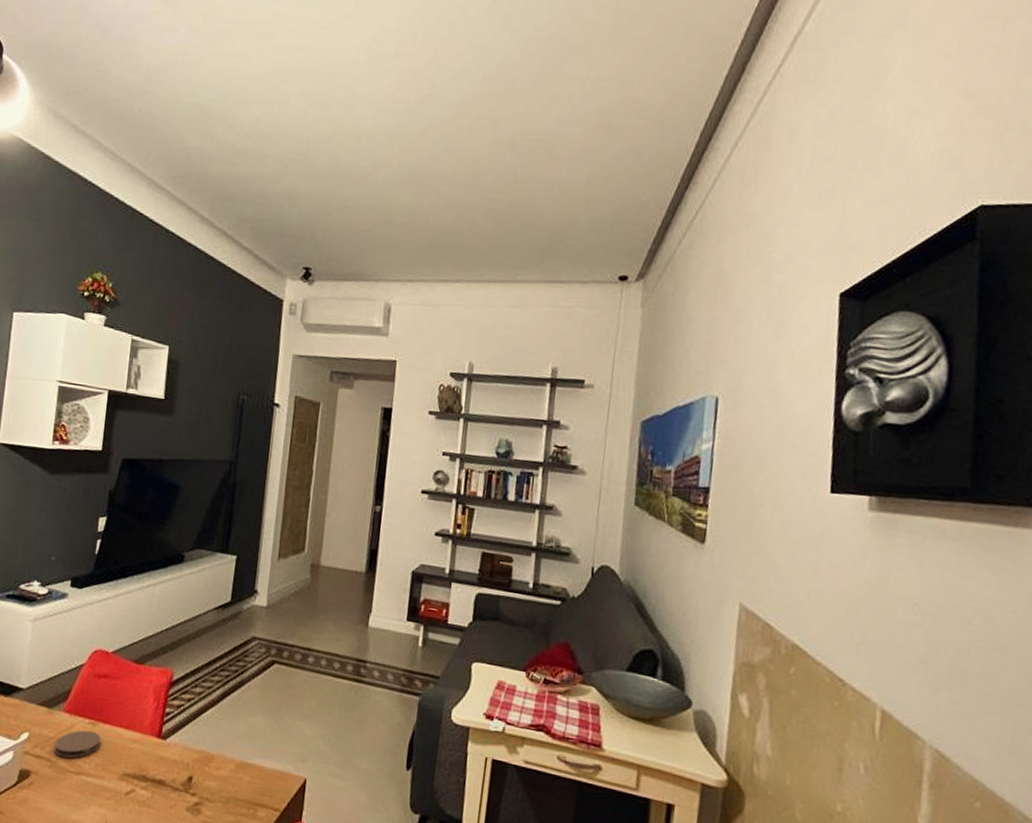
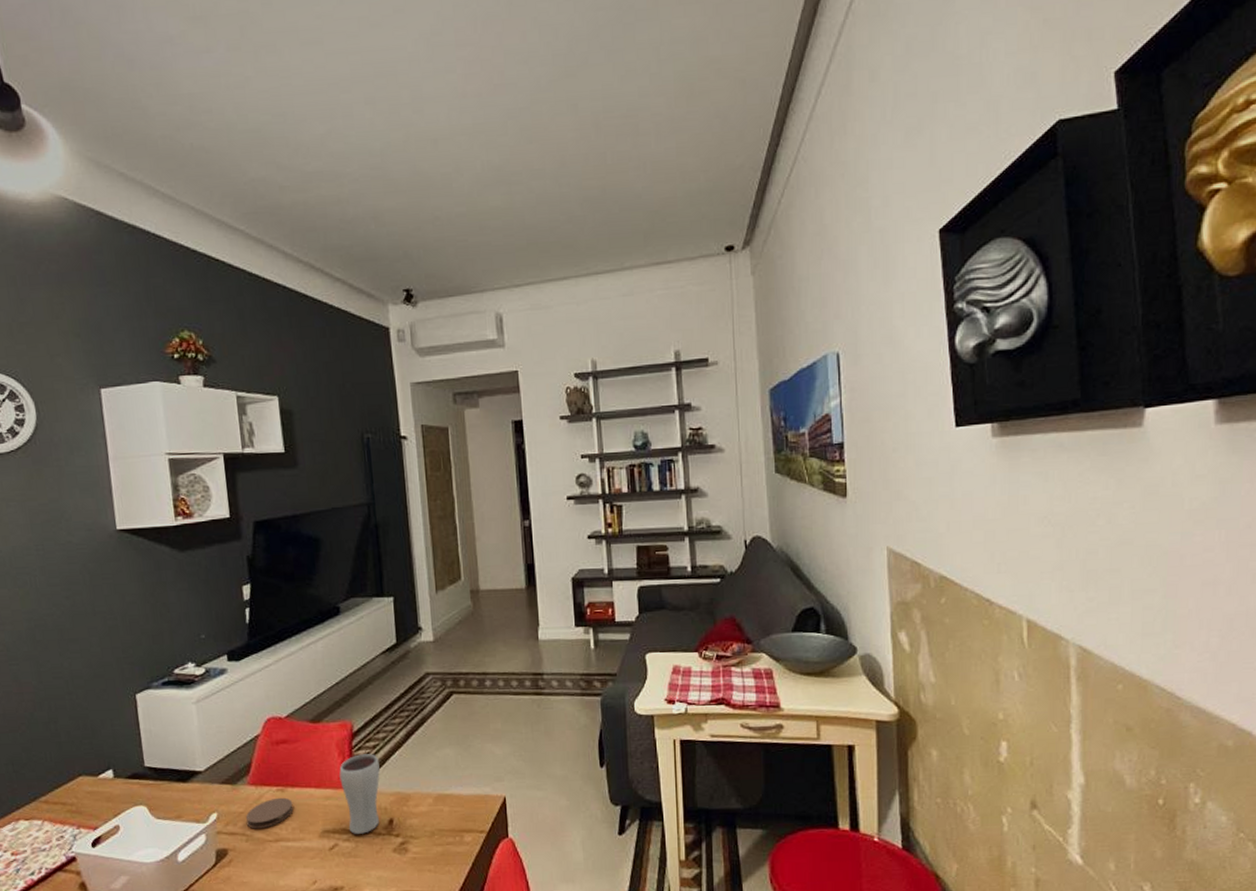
drinking glass: none [148,704,191,786] -> present [339,754,380,834]

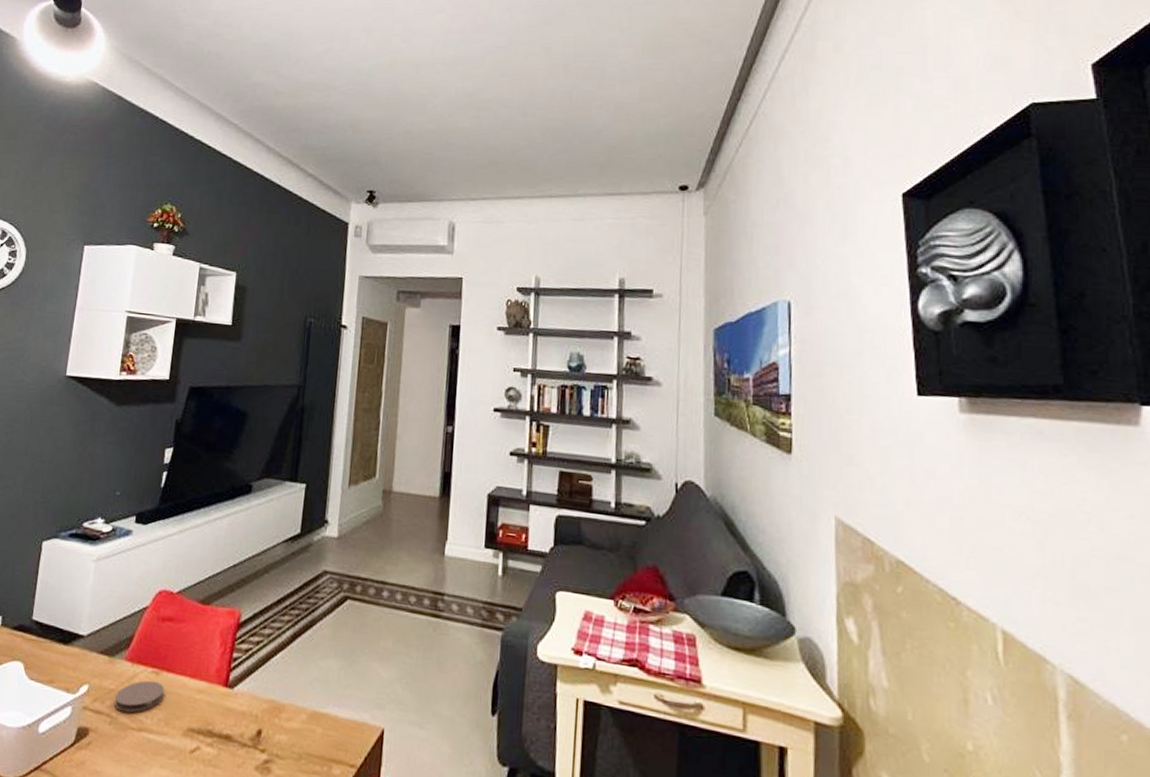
drinking glass: present [339,754,380,834] -> none [214,648,260,741]

